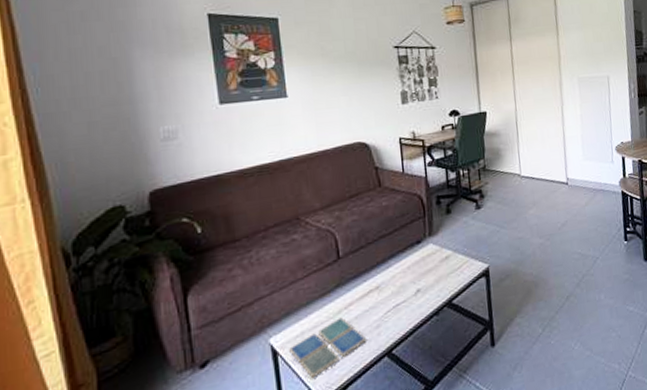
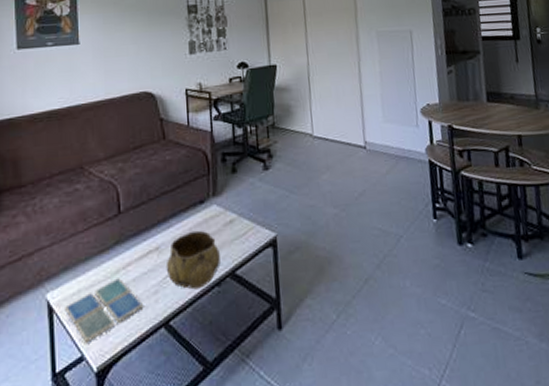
decorative bowl: none [386,267,438,321] -> present [166,230,220,290]

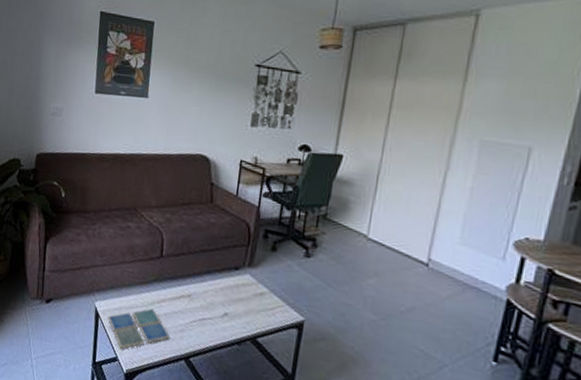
decorative bowl: present [166,230,220,290] -> none [194,290,245,341]

